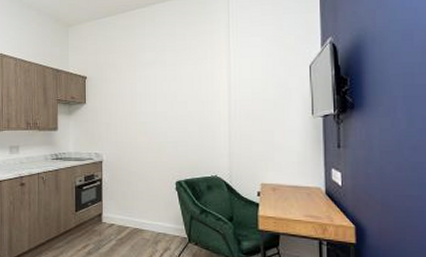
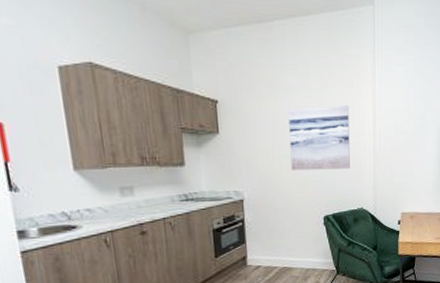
wall art: none [145,75,204,136] -> present [288,104,350,171]

